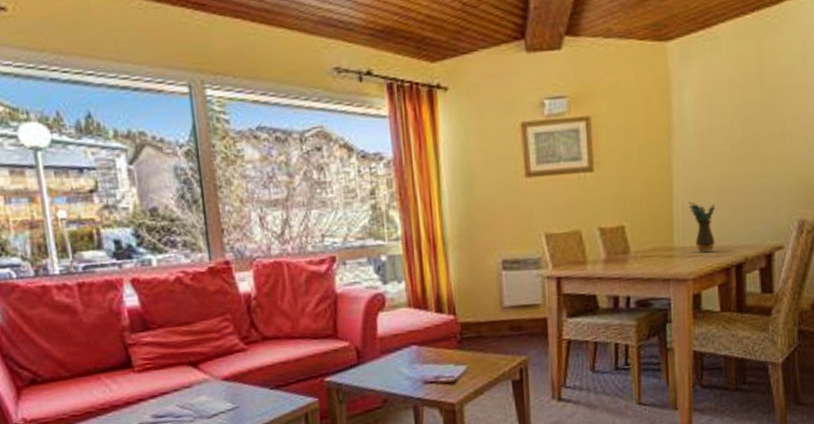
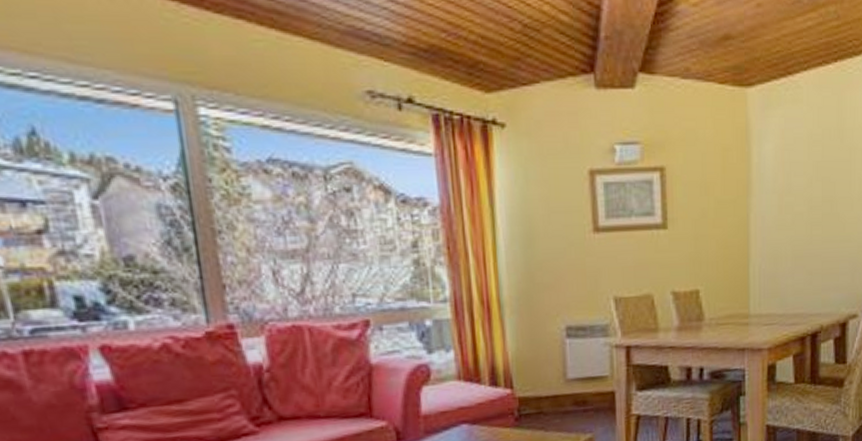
vase: present [688,202,715,253] -> none [765,265,792,321]

